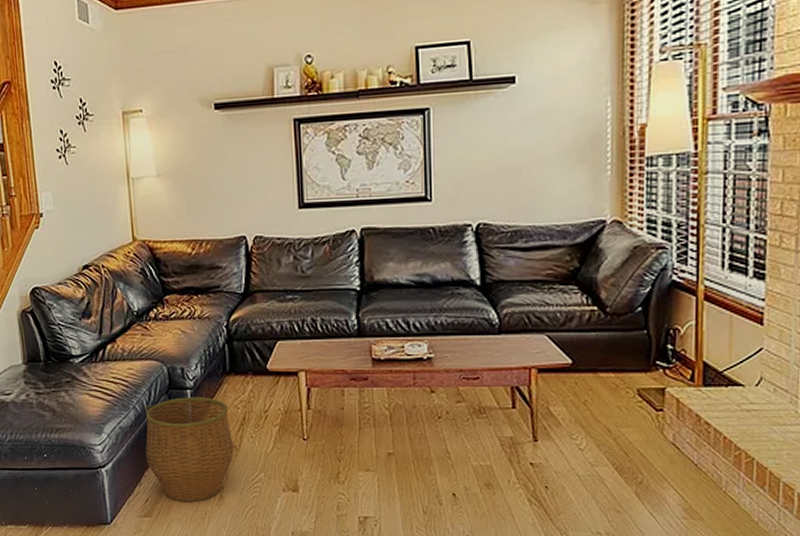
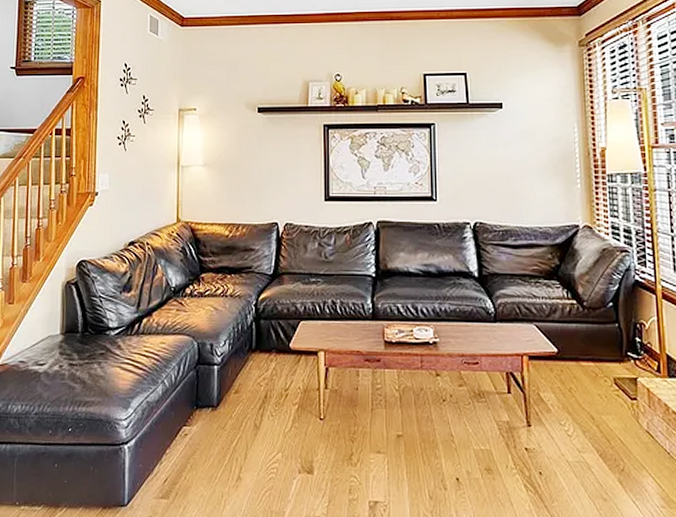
basket: present [144,397,234,503] -> none [168,373,255,484]

